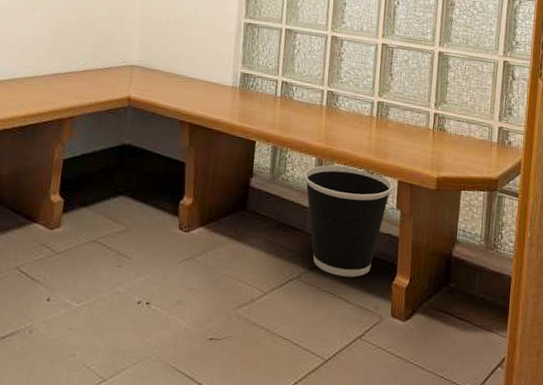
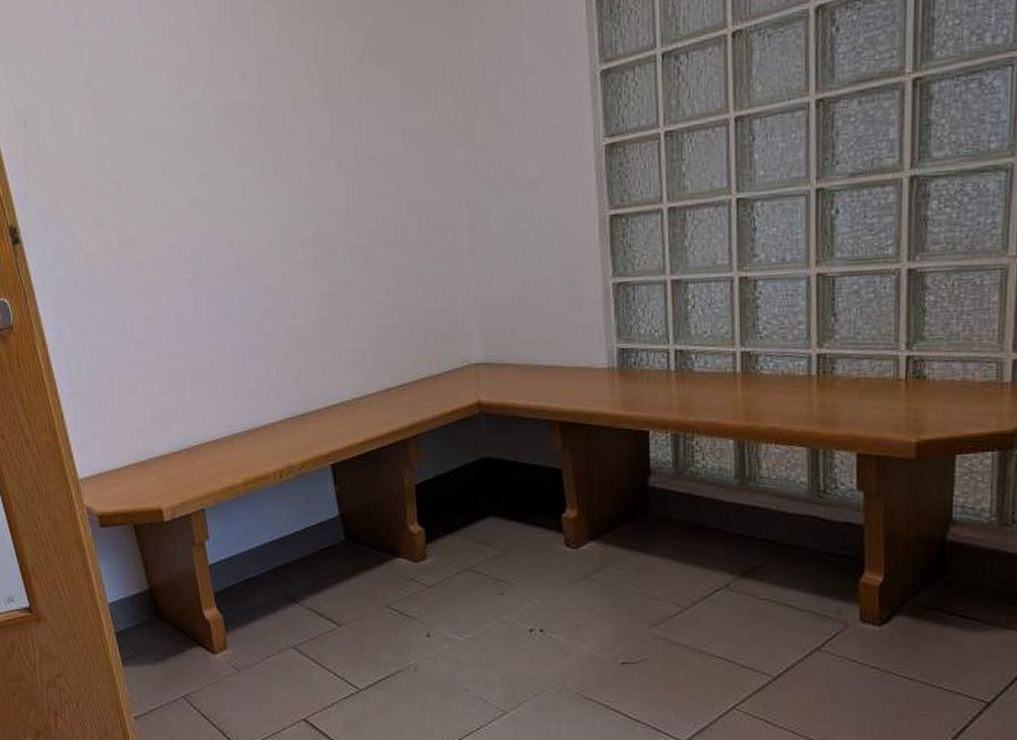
wastebasket: present [304,165,393,278] -> none [720,444,850,580]

